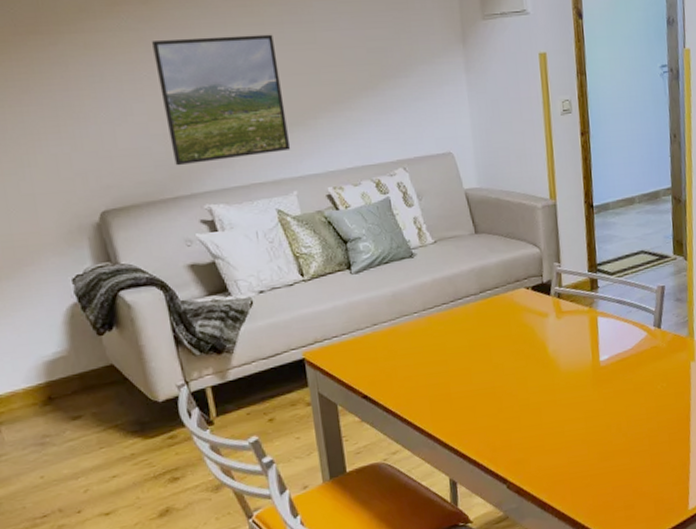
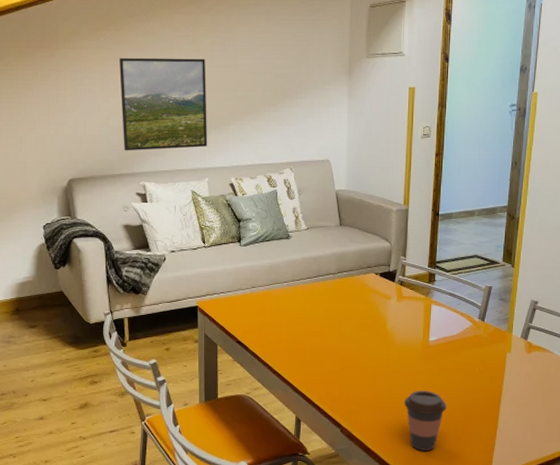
coffee cup: none [579,421,630,495] -> present [403,390,447,451]

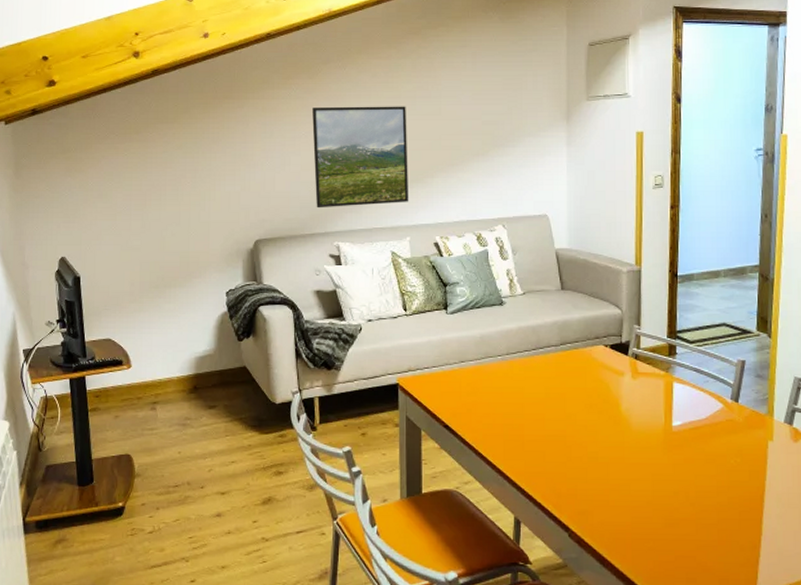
coffee cup: present [403,390,447,451] -> none [644,486,698,562]

